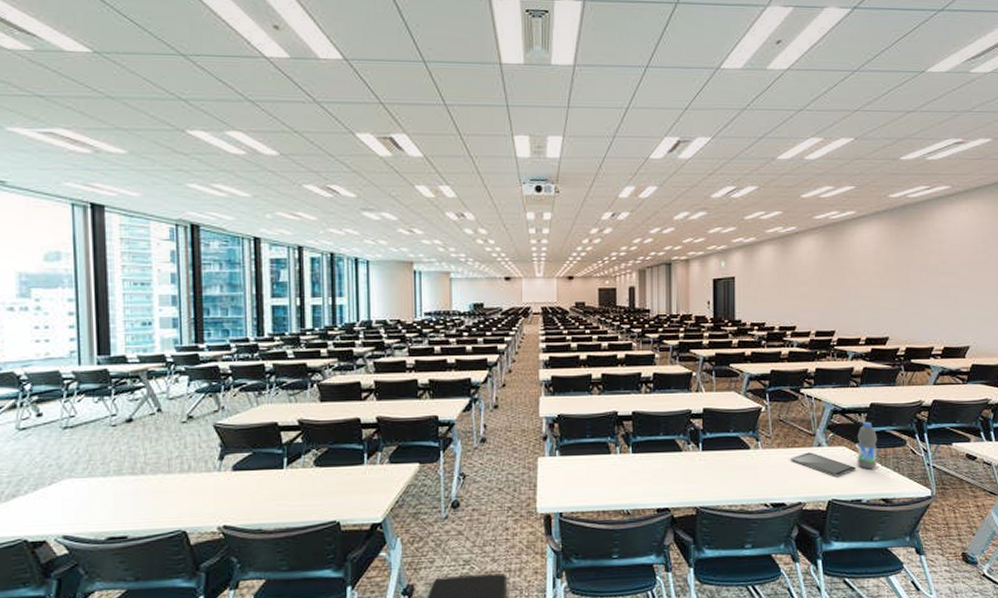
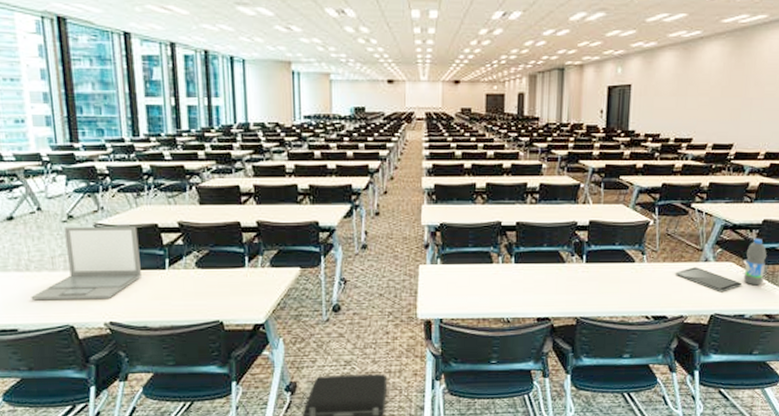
laptop: none [144,425,258,505] -> present [31,226,141,301]

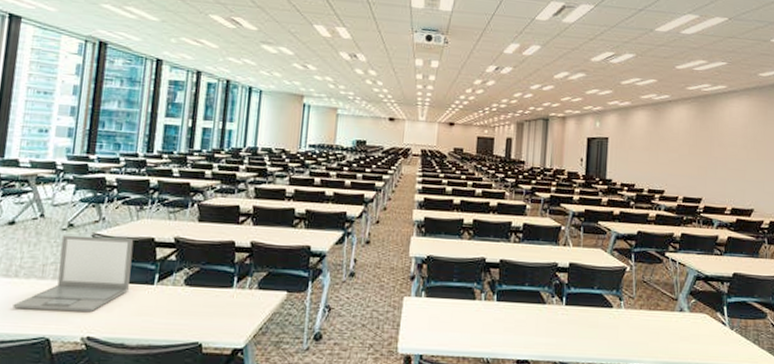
tablet: present [675,267,743,291] -> none [651,316,717,344]
water bottle: present [743,238,767,286] -> none [717,290,739,340]

